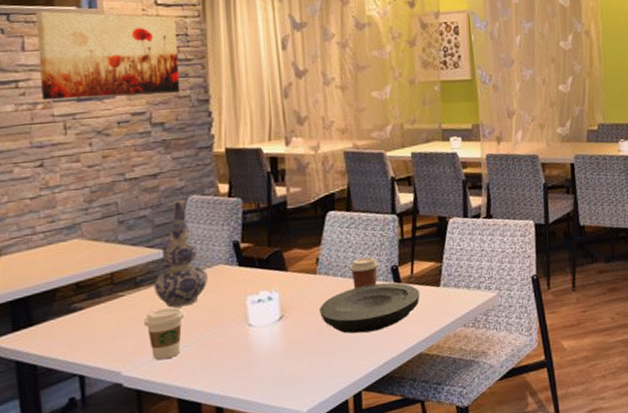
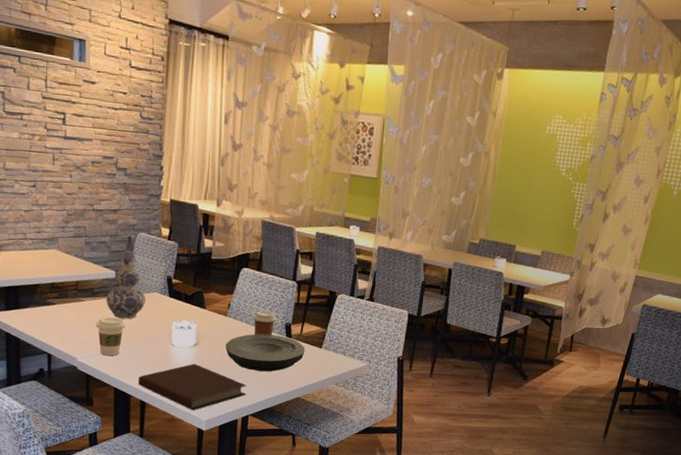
wall art: present [35,11,181,101] -> none [38,58,144,145]
notebook: none [209,341,354,403] -> present [137,363,247,411]

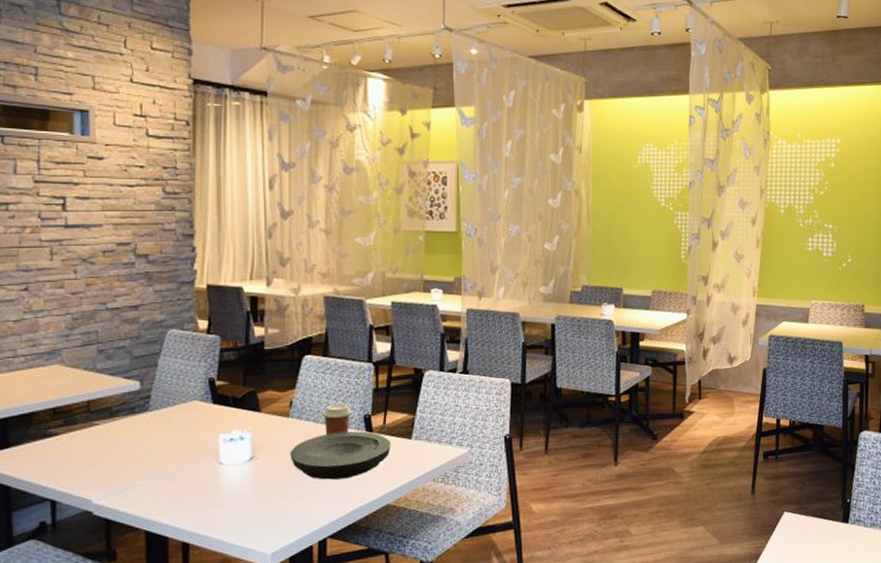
coffee cup: present [96,317,126,357] -> none [116,439,157,492]
vase: present [106,234,146,319] -> none [129,333,183,440]
notebook: present [137,363,247,411] -> none [177,482,321,544]

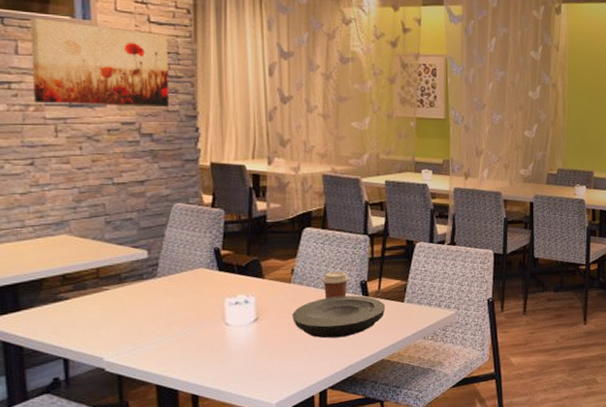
wall art: none [29,135,166,226] -> present [29,18,170,107]

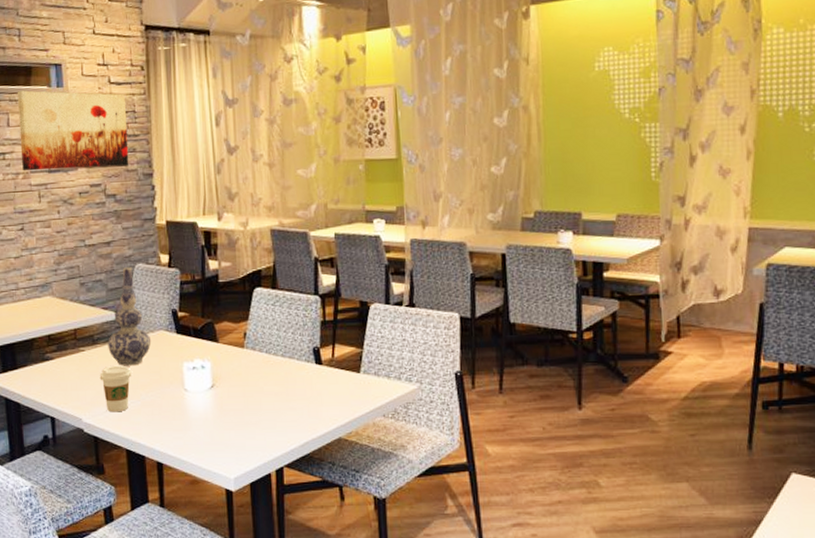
coffee cup: none [126,303,165,350] -> present [99,365,132,413]
vase: none [138,206,190,304] -> present [108,267,152,366]
plate: present [292,295,386,339] -> none [246,363,341,411]
coffee cup: present [321,271,349,300] -> none [273,335,301,367]

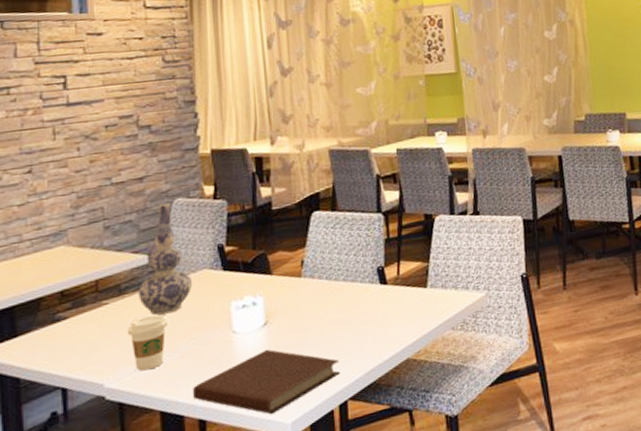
wall art: present [17,90,129,172] -> none [28,17,168,107]
notebook: none [151,409,277,468] -> present [192,349,340,415]

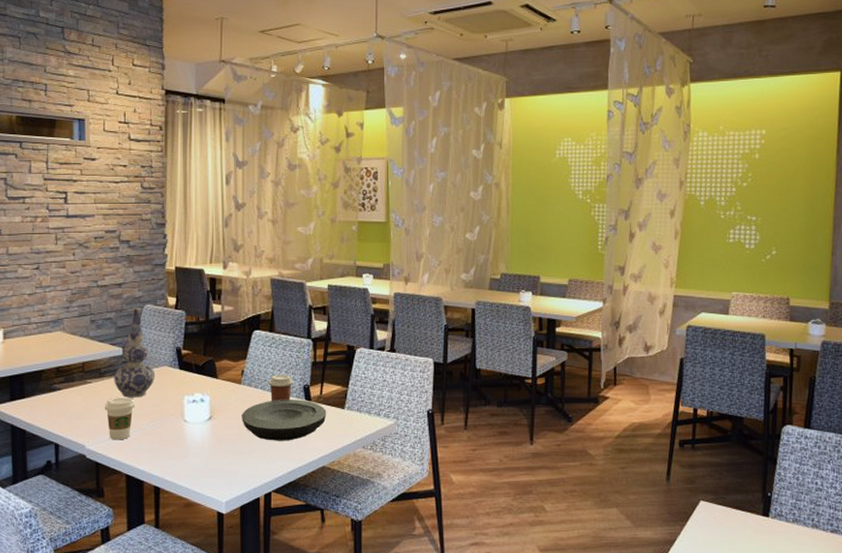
notebook: present [192,349,340,415] -> none [150,439,267,493]
plate: none [304,284,407,339] -> present [242,399,327,441]
coffee cup: none [334,257,365,293] -> present [268,374,293,402]

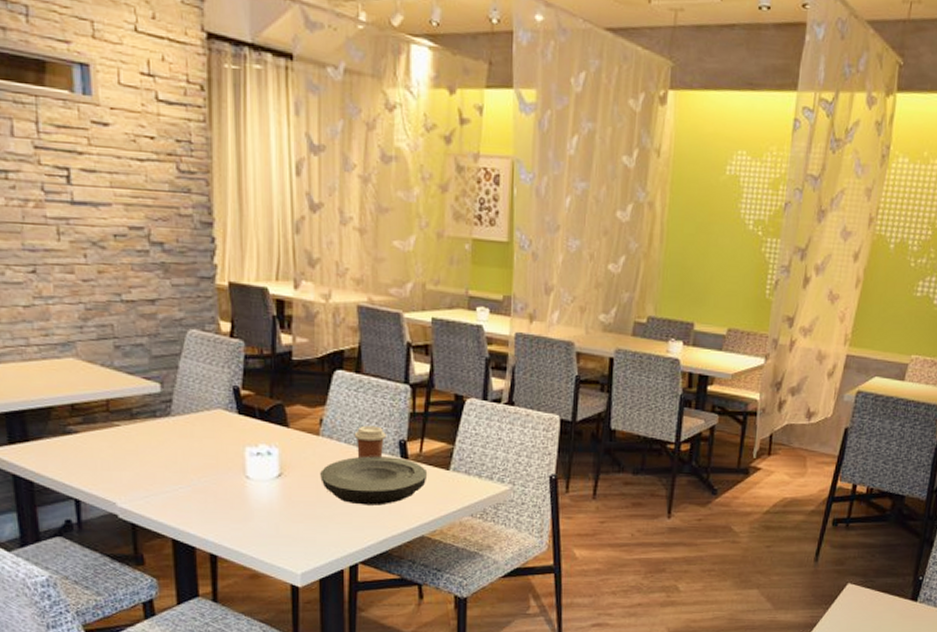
coffee cup: present [104,397,135,440] -> none [139,445,181,498]
vase: present [114,307,156,398] -> none [150,332,207,447]

